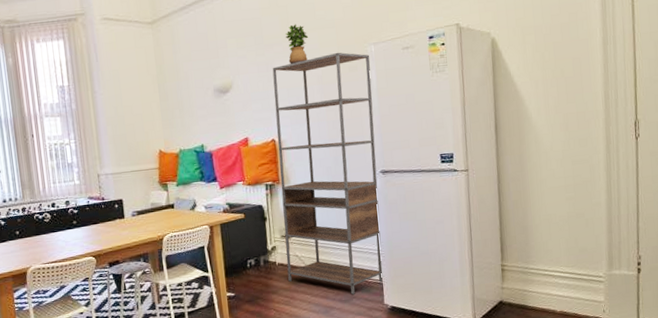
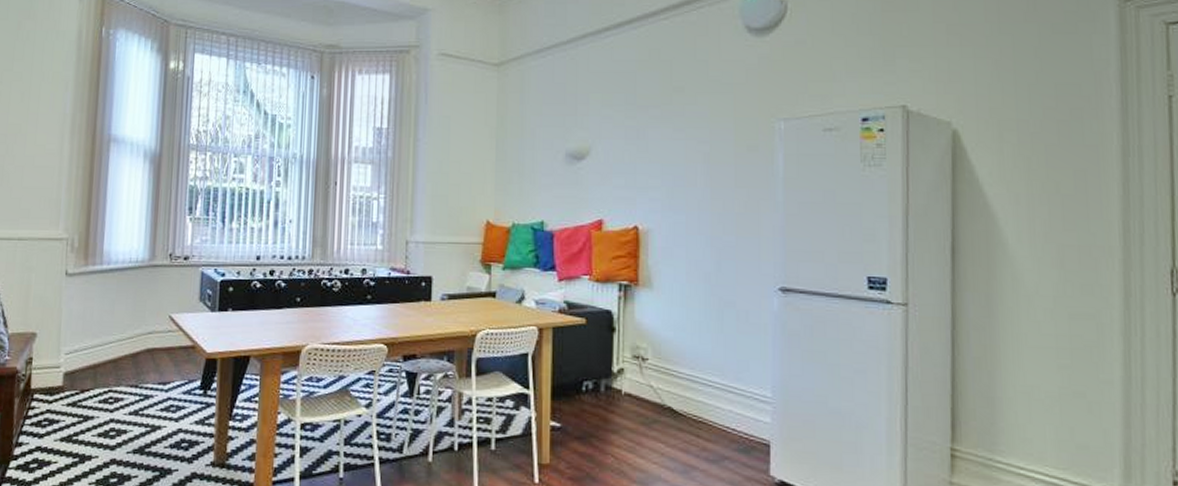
shelving unit: present [272,52,383,295] -> none [636,125,778,454]
potted plant: present [285,24,309,64] -> none [665,84,697,133]

